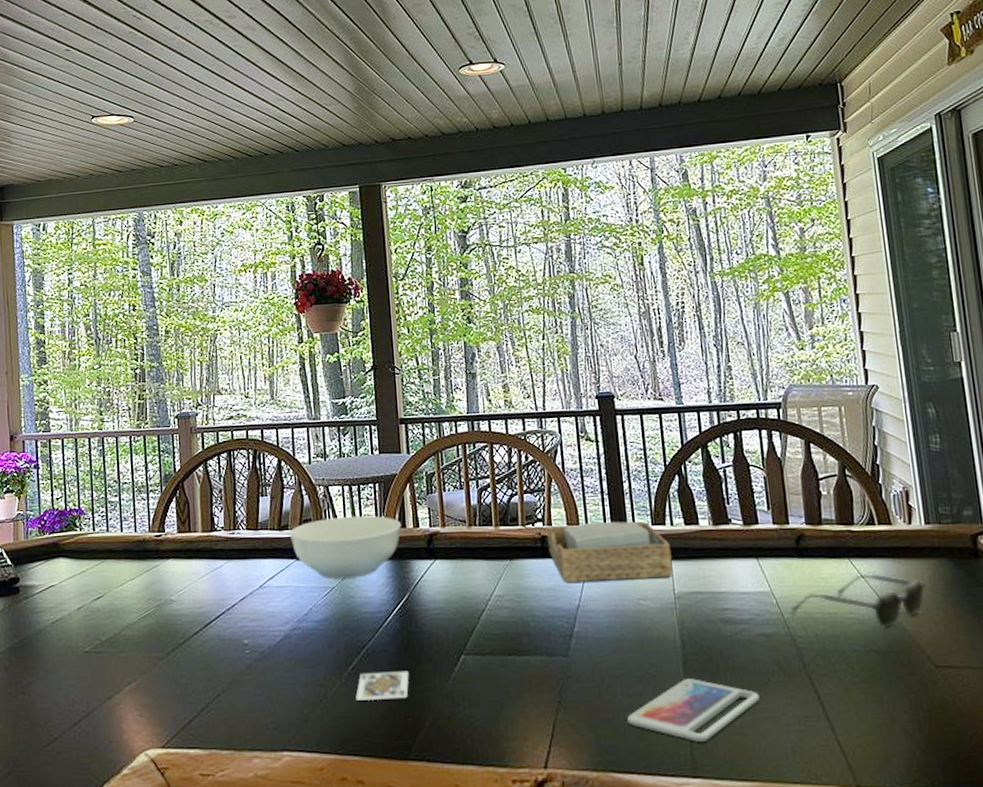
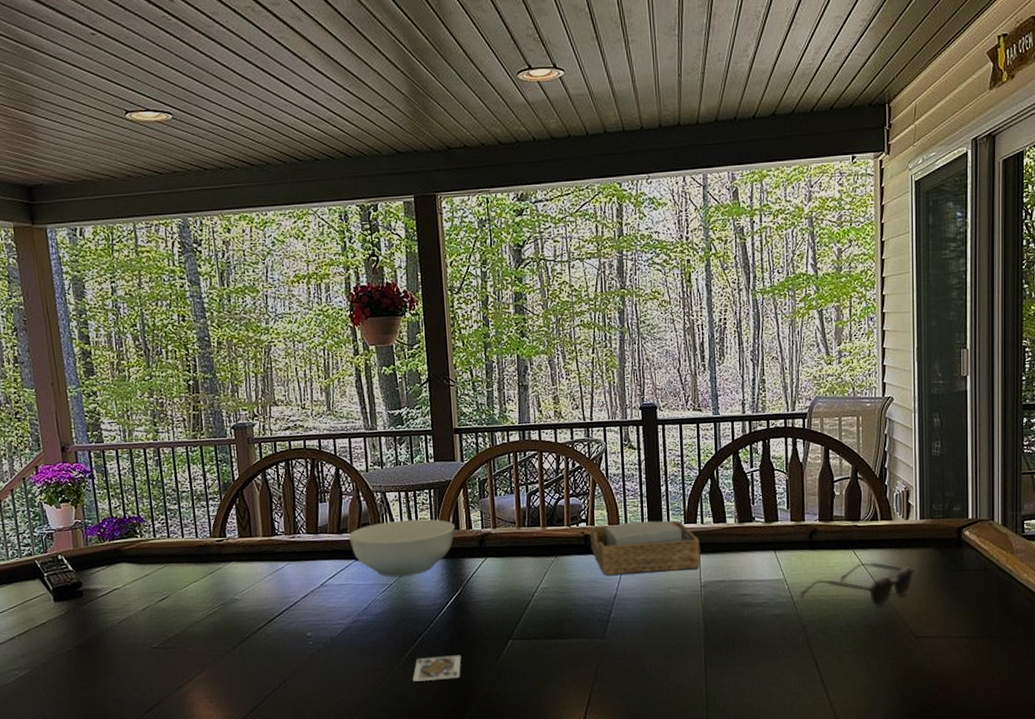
smartphone: present [627,678,760,743] -> none [654,653,767,706]

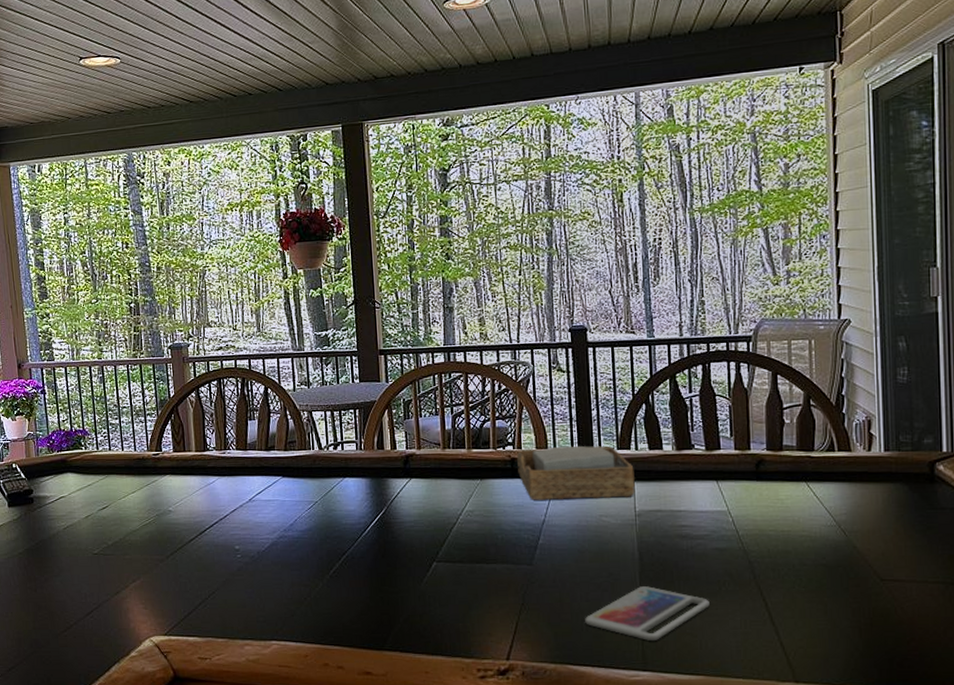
bowl: present [348,519,455,577] -> none [275,438,380,494]
card: present [412,655,462,682] -> none [337,575,385,600]
smartphone: none [654,653,767,706] -> present [585,586,710,642]
sunglasses: present [800,562,915,607] -> none [746,496,879,544]

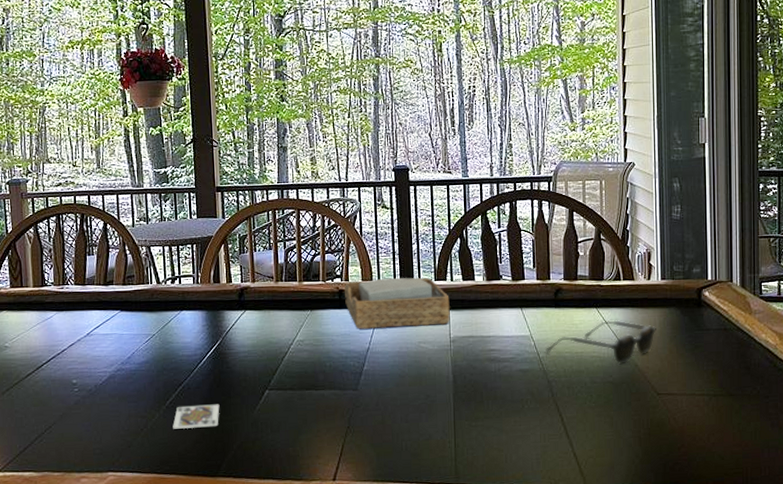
card: none [337,575,385,600] -> present [173,404,220,430]
smartphone: present [585,586,710,642] -> none [405,406,514,458]
sunglasses: none [746,496,879,544] -> present [546,320,656,364]

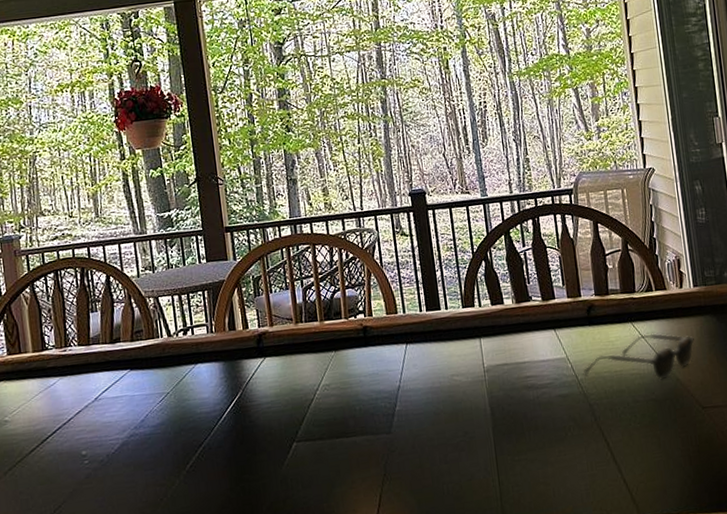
card: present [173,404,220,430] -> none [195,463,245,496]
napkin holder: present [344,277,450,329] -> none [368,305,482,367]

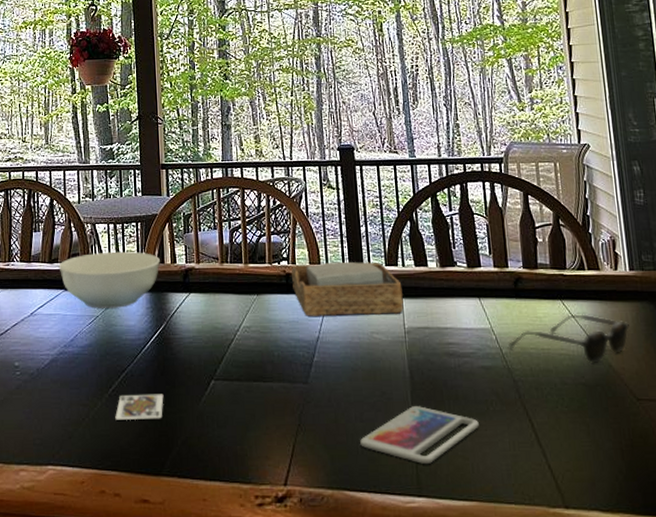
bowl: none [121,321,231,385] -> present [58,251,160,309]
card: none [195,463,245,496] -> present [115,394,164,421]
napkin holder: none [368,305,482,367] -> present [291,261,404,316]
smartphone: none [445,440,559,496] -> present [360,406,479,465]

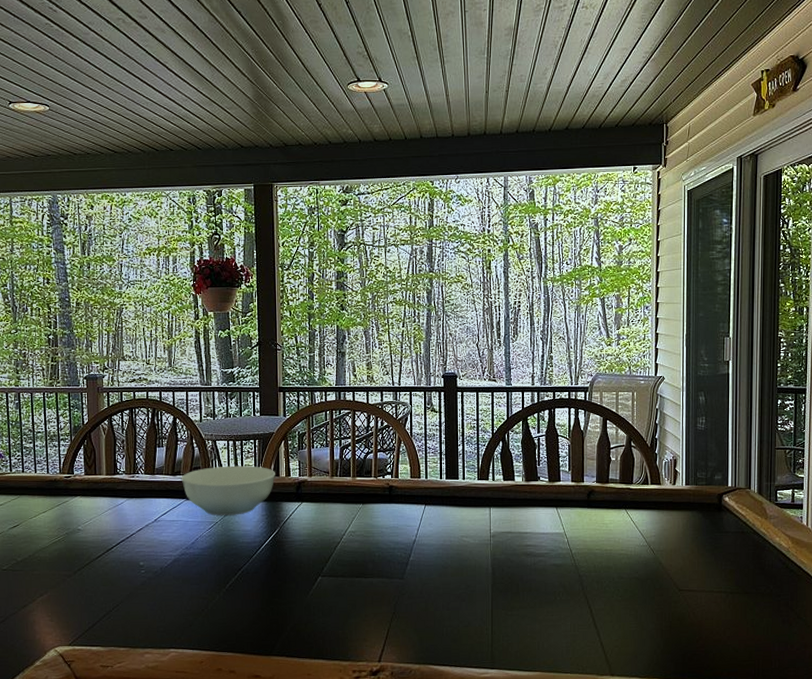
card: present [115,394,164,421] -> none [231,588,276,611]
napkin holder: present [291,261,404,316] -> none [394,476,491,523]
smartphone: present [360,406,479,465] -> none [446,597,547,644]
sunglasses: present [508,314,629,363] -> none [578,521,680,561]

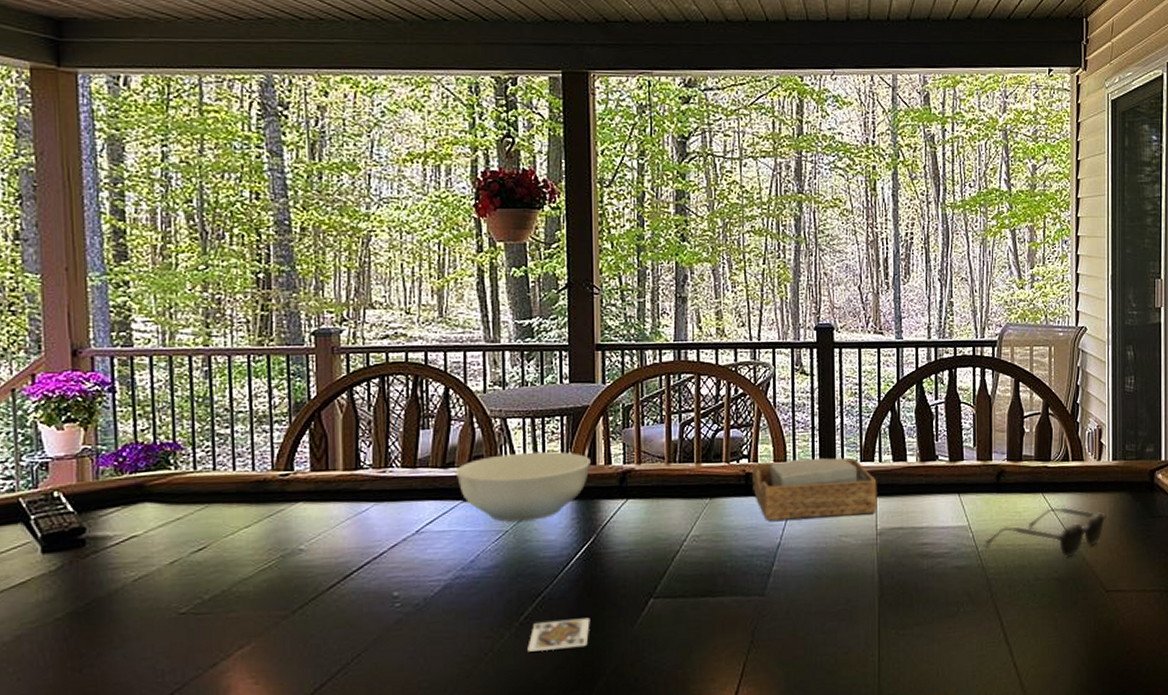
card: none [231,588,276,611] -> present [527,618,590,652]
napkin holder: none [394,476,491,523] -> present [752,457,877,521]
sunglasses: none [578,521,680,561] -> present [985,507,1106,557]

